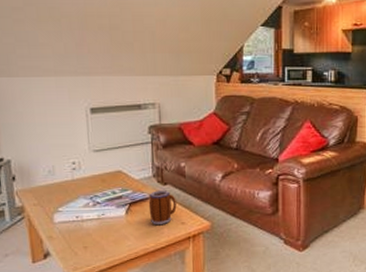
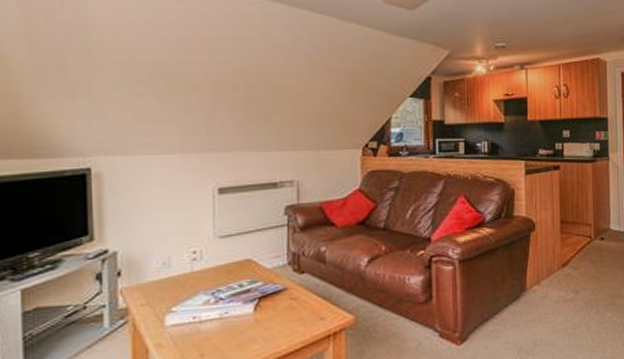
mug: present [148,190,177,226] -> none [281,280,315,323]

